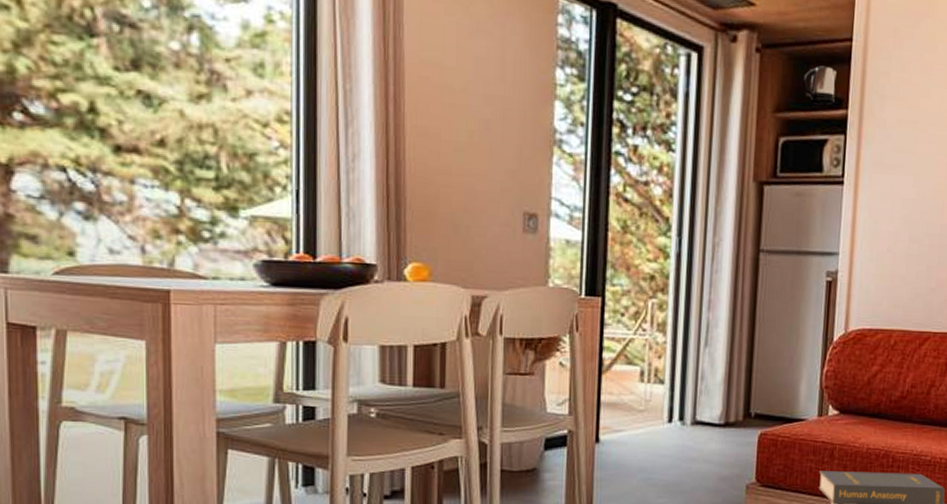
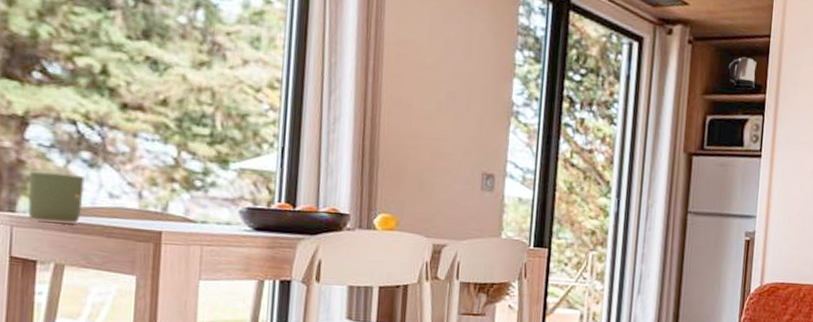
mug: none [19,226,81,285] -> present [27,171,85,225]

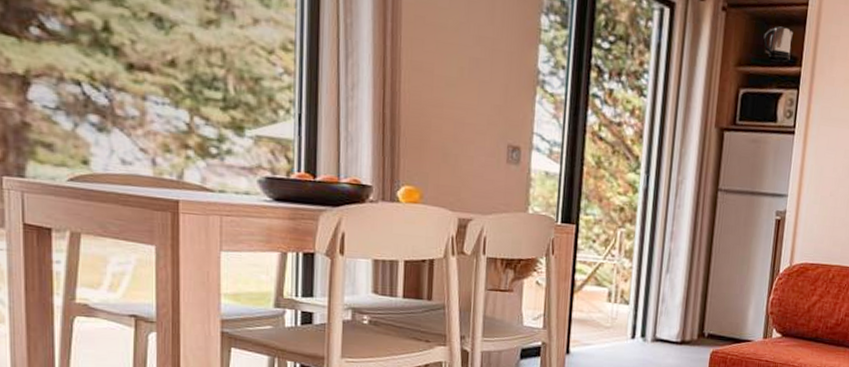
mug: present [27,171,85,225] -> none [35,134,95,191]

